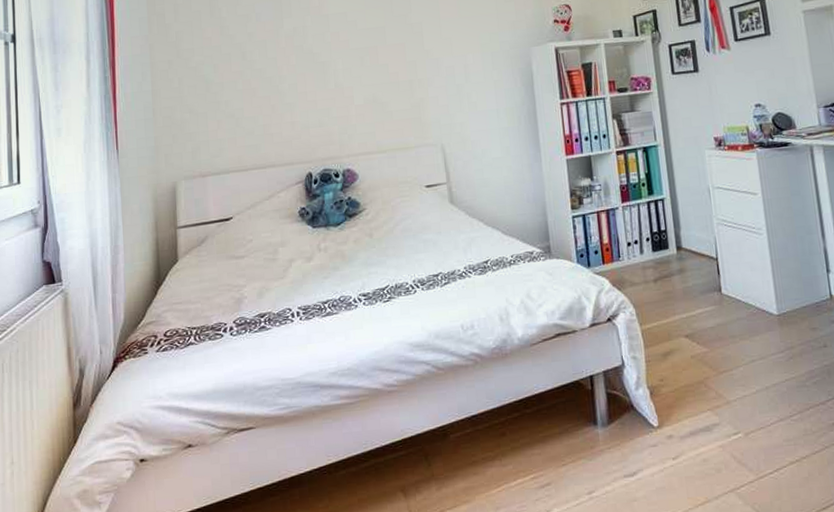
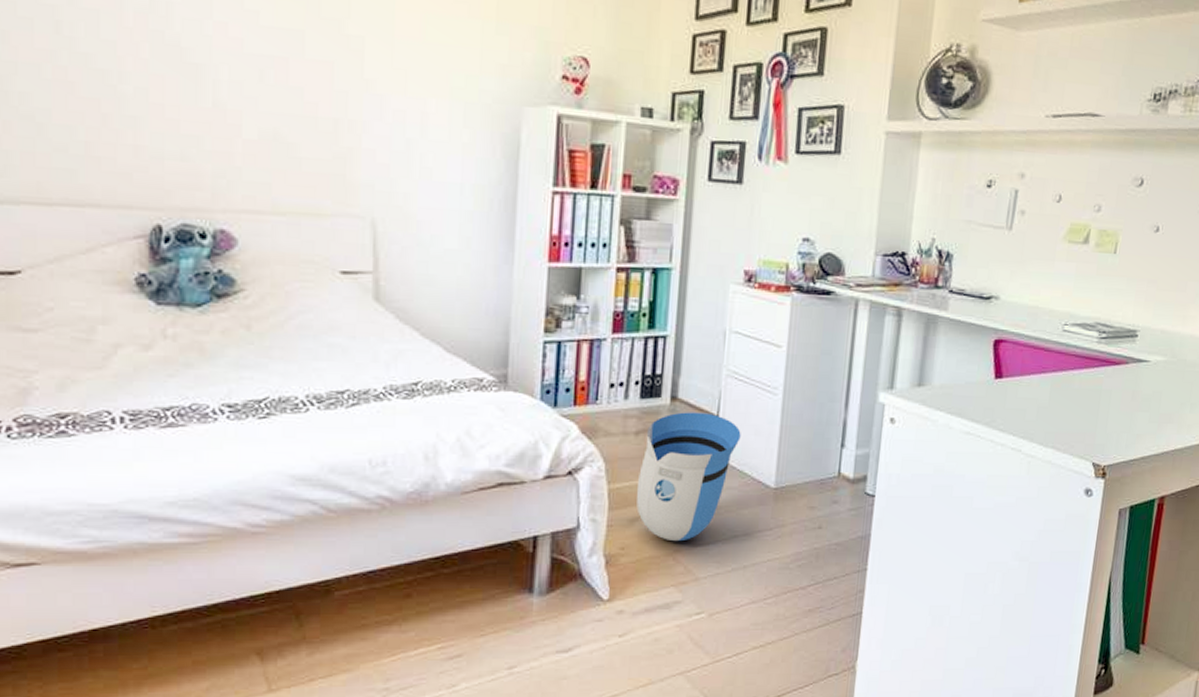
sun visor: none [662,256,740,370] -> present [636,412,741,542]

